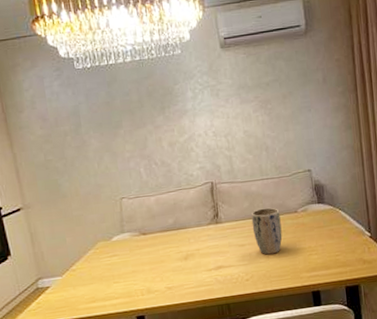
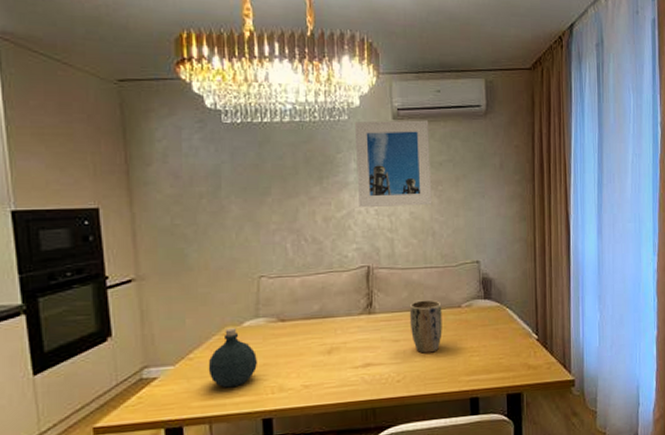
bottle: none [88,242,128,293] -> present [208,327,257,388]
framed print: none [187,45,263,132] -> present [354,120,432,208]

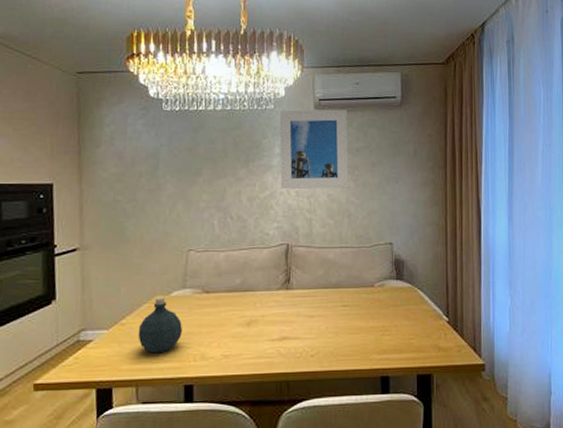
plant pot: present [409,299,442,354] -> none [324,278,355,330]

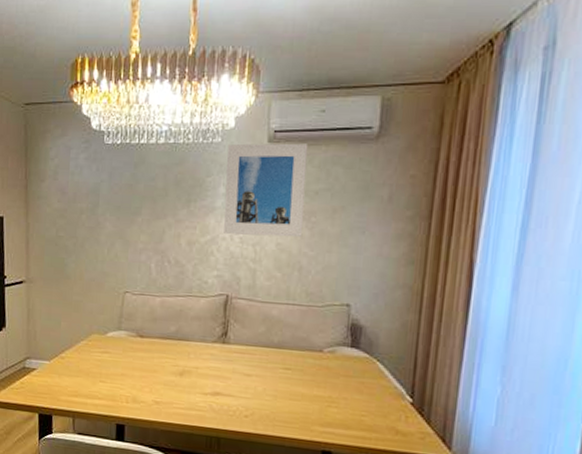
bottle: present [138,296,182,354] -> none [75,335,116,390]

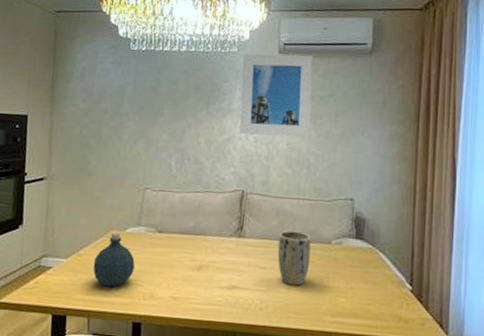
bottle: none [75,335,116,390] -> present [93,231,135,288]
plant pot: none [264,337,301,395] -> present [277,230,311,286]

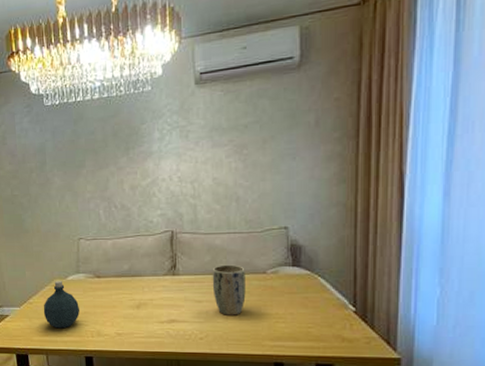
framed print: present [240,54,313,138] -> none [157,81,237,176]

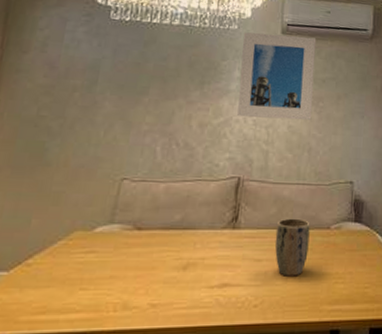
bottle: present [43,280,80,329] -> none [46,232,104,302]
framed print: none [157,81,237,176] -> present [237,32,317,121]

